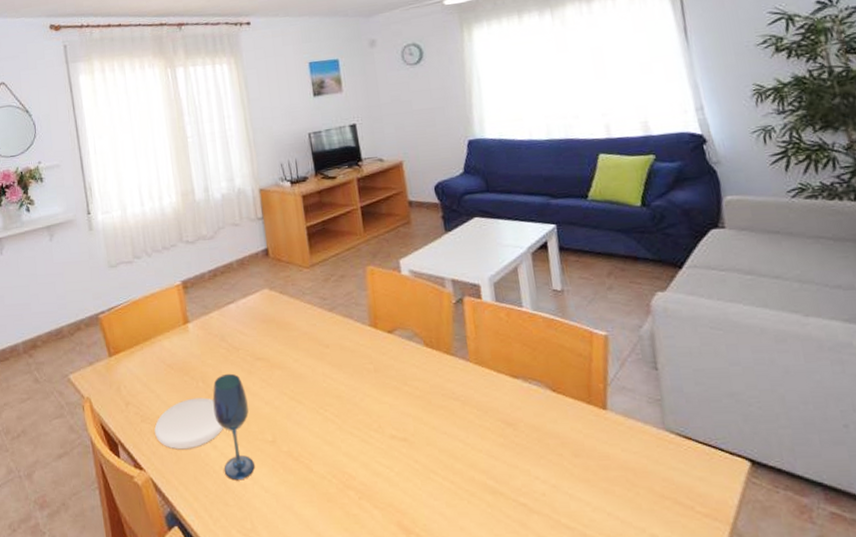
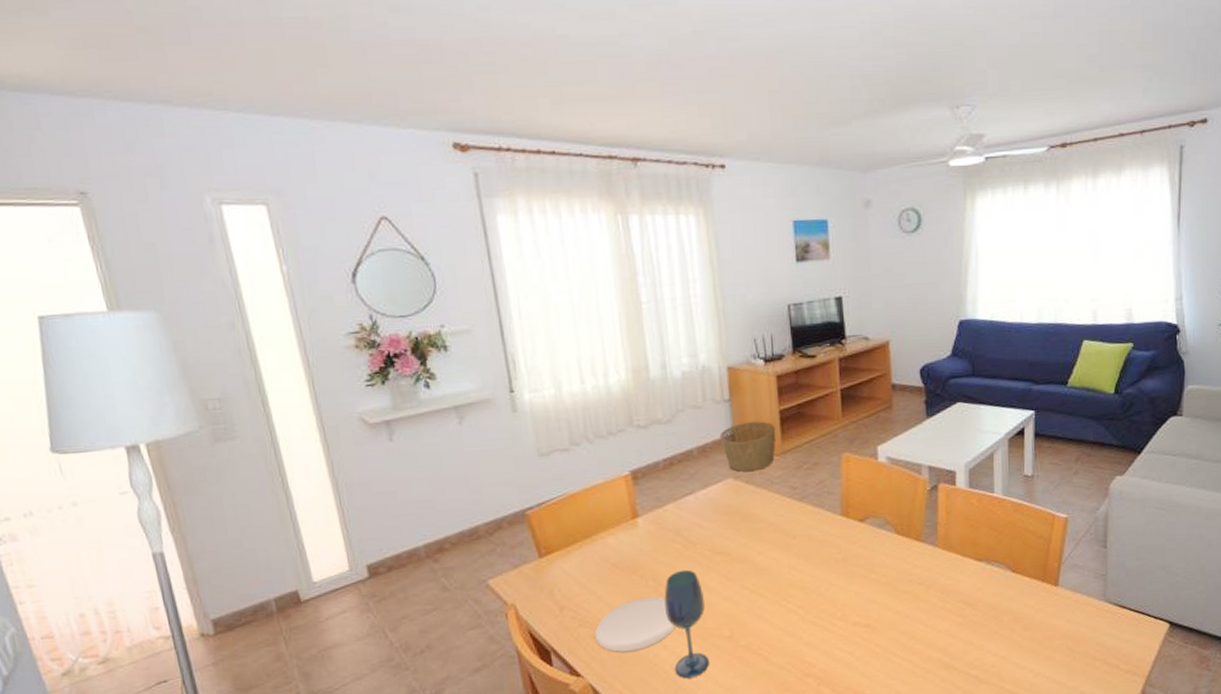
basket: none [255,237,305,284] -> present [719,421,776,473]

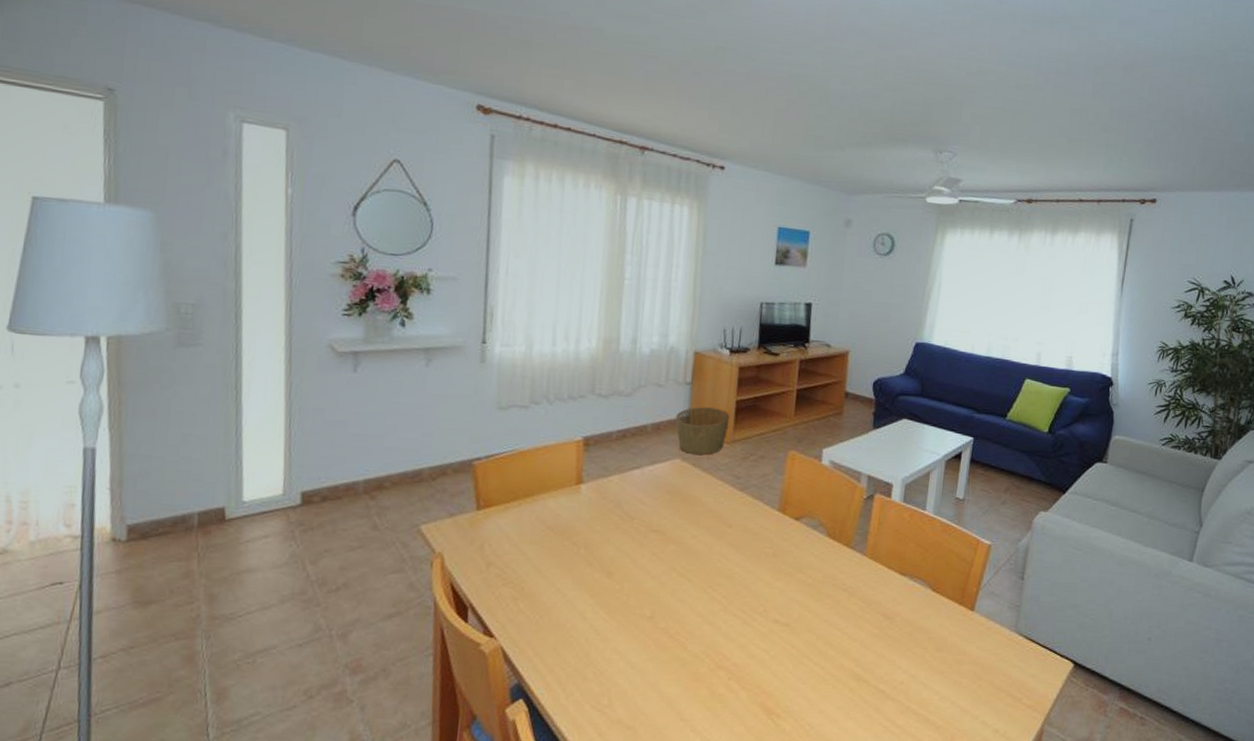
plate: present [595,596,677,653] -> none [516,565,600,619]
wineglass: present [664,569,709,678] -> none [589,542,633,654]

